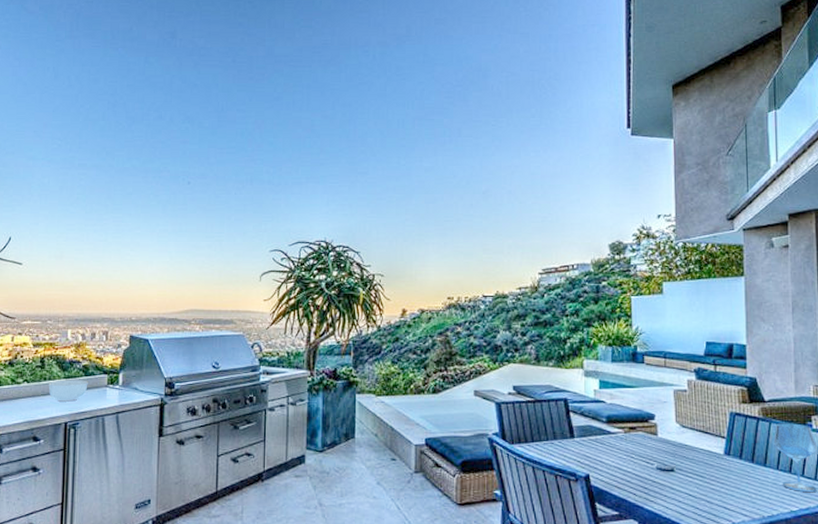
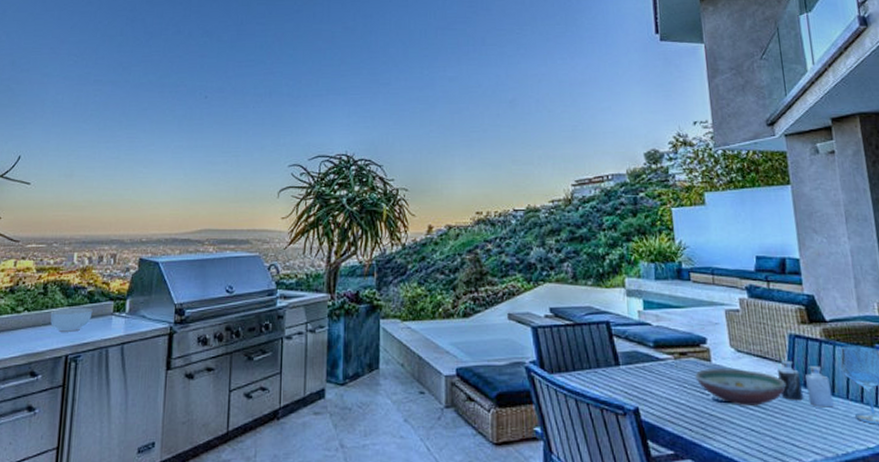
decorative bowl: none [642,442,724,474] -> present [695,369,787,406]
candle: none [716,435,765,477] -> present [777,360,834,408]

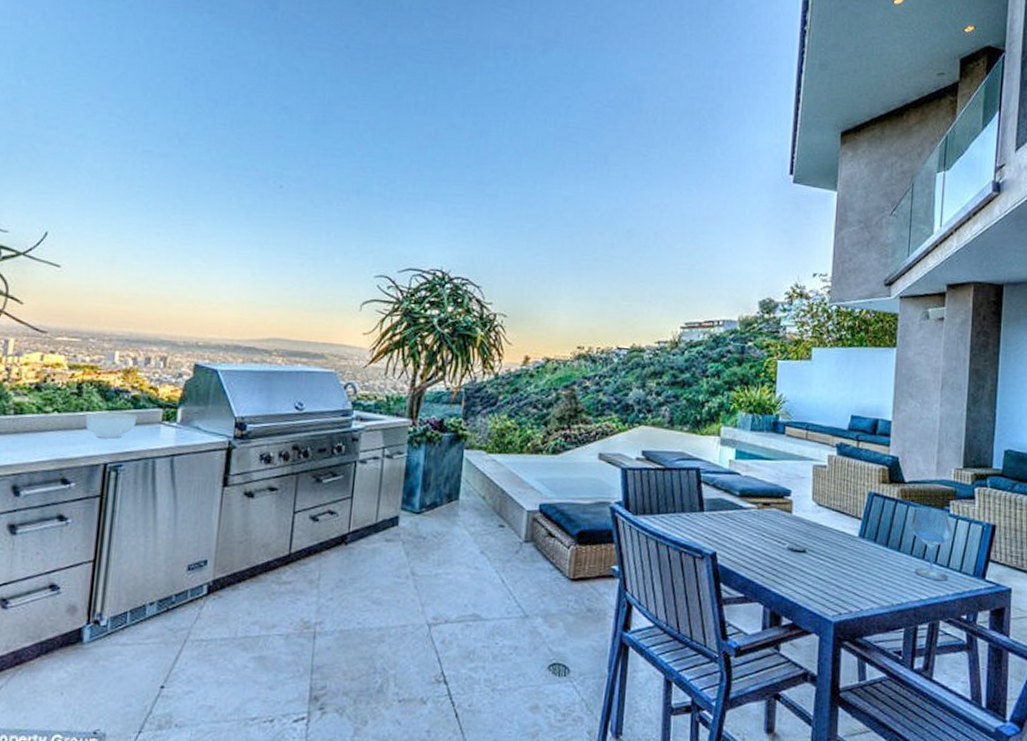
decorative bowl: present [695,369,787,406] -> none [775,519,858,557]
candle: present [777,360,834,408] -> none [851,516,898,562]

